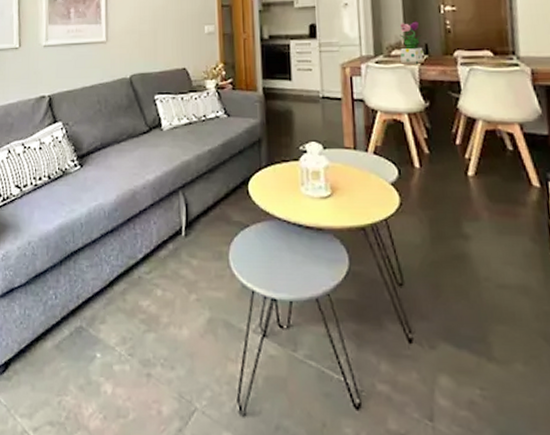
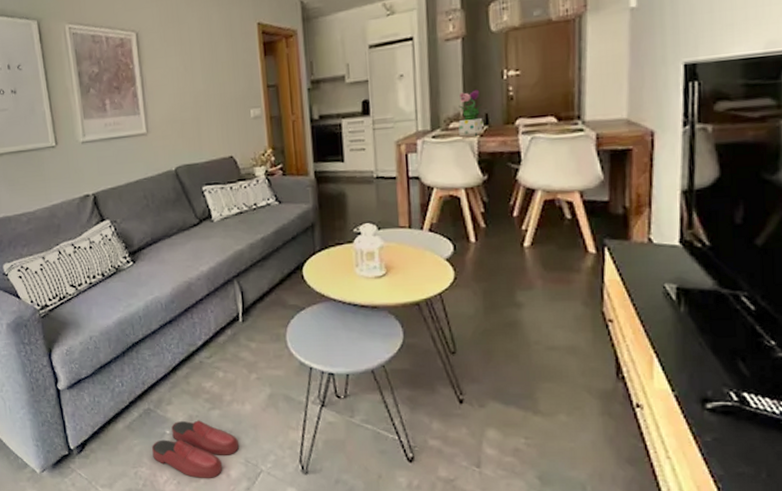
slippers: none [80,343,174,414] -> present [152,420,240,478]

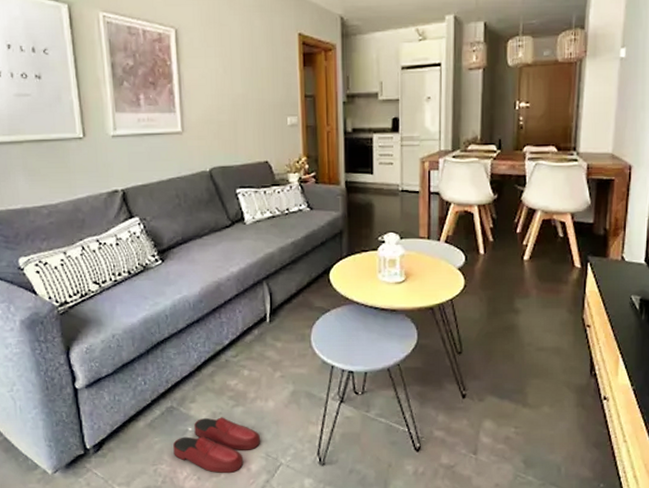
flower arrangement: present [458,89,484,137] -> none [476,117,497,160]

